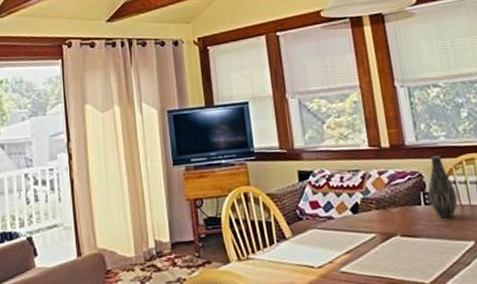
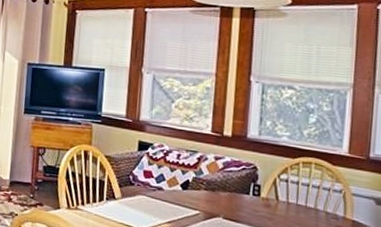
vase: present [428,155,458,218] -> none [258,152,287,212]

